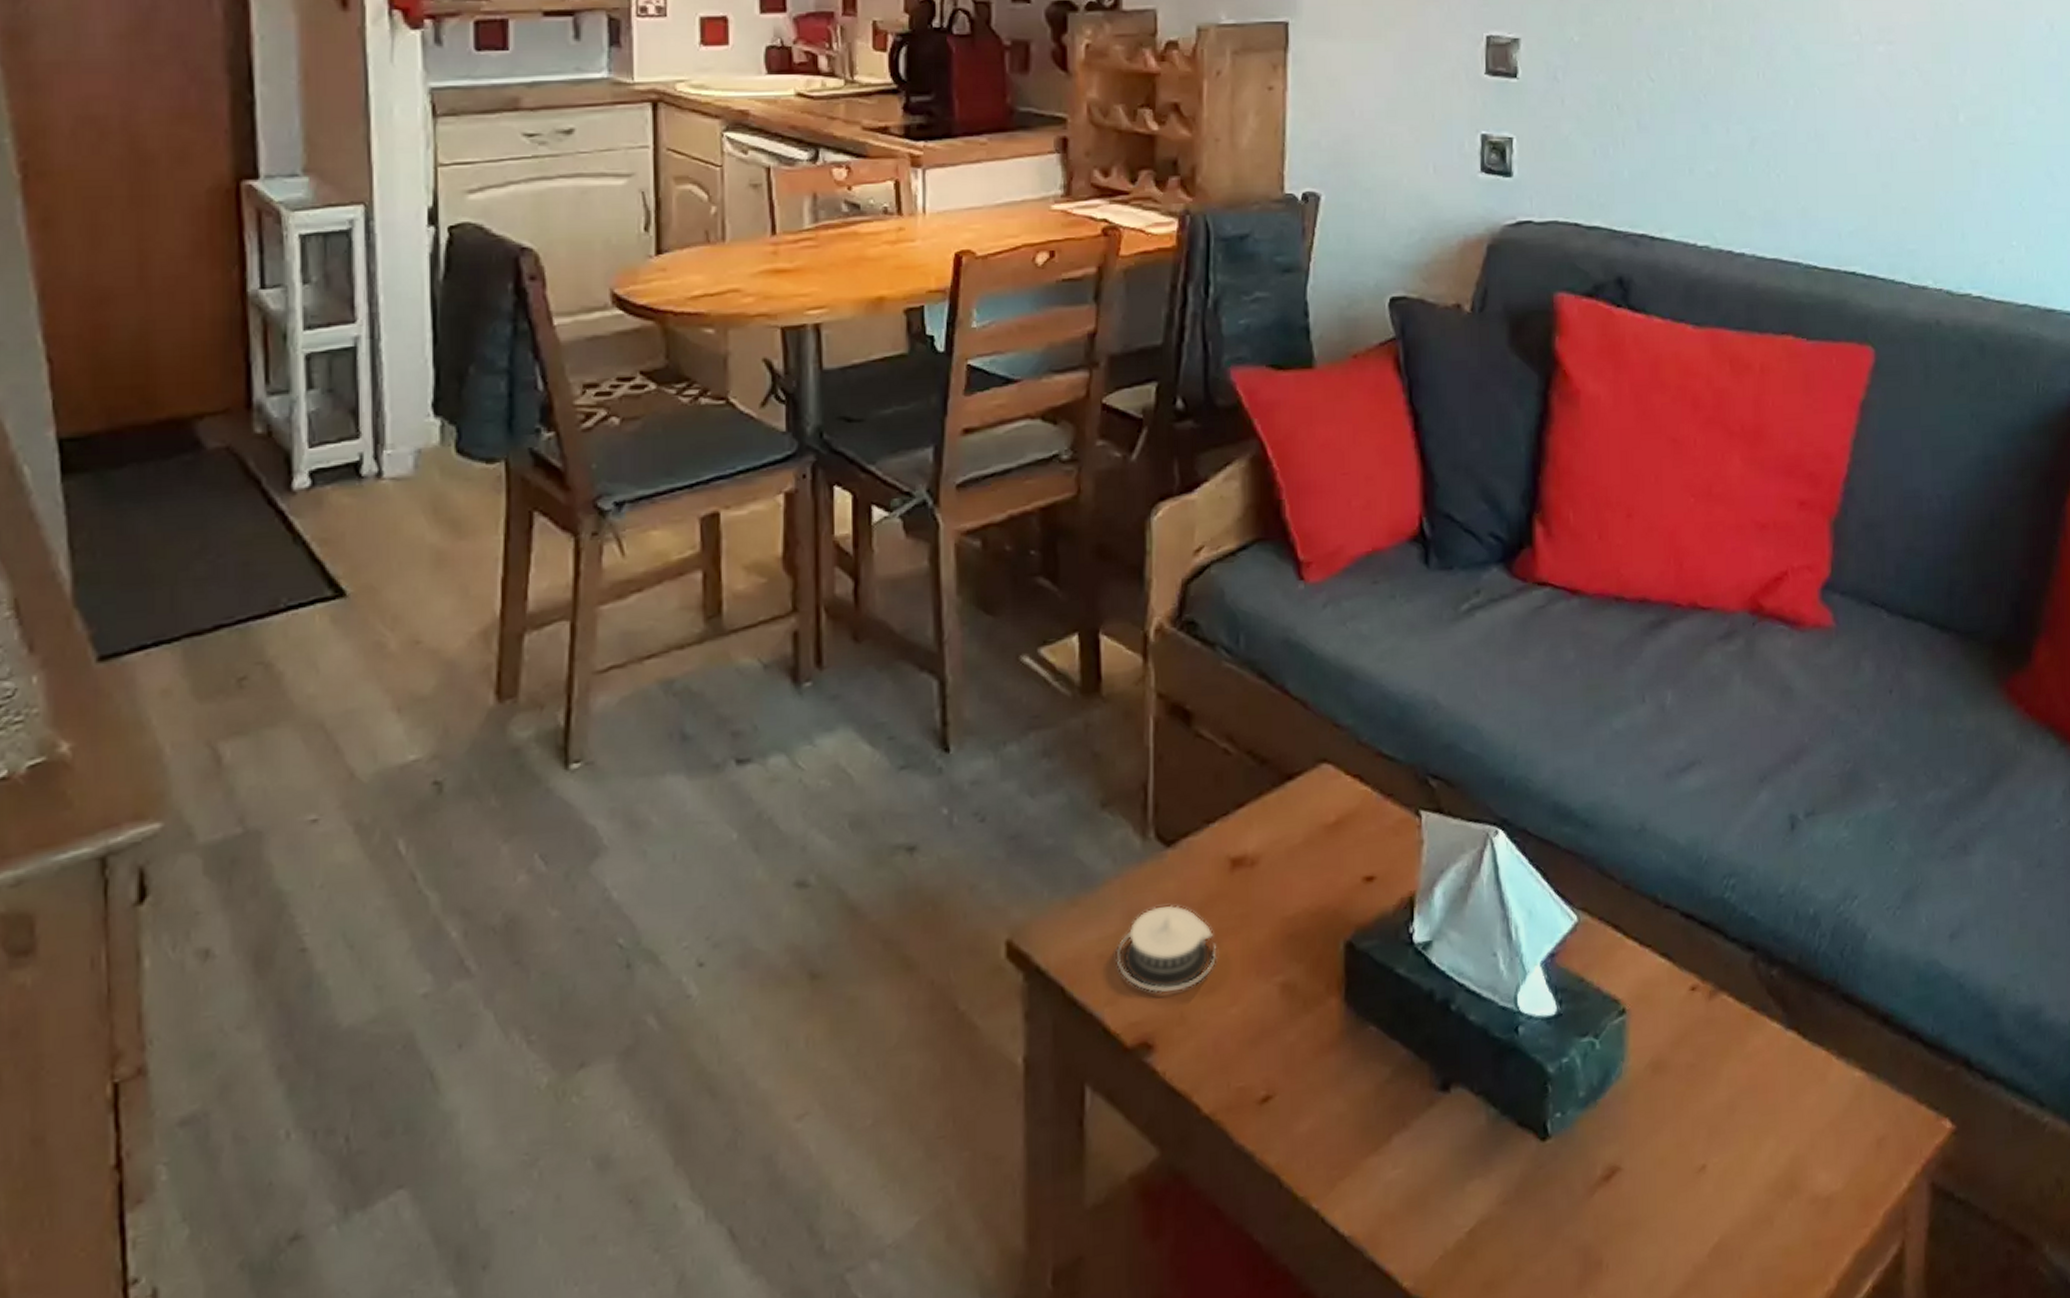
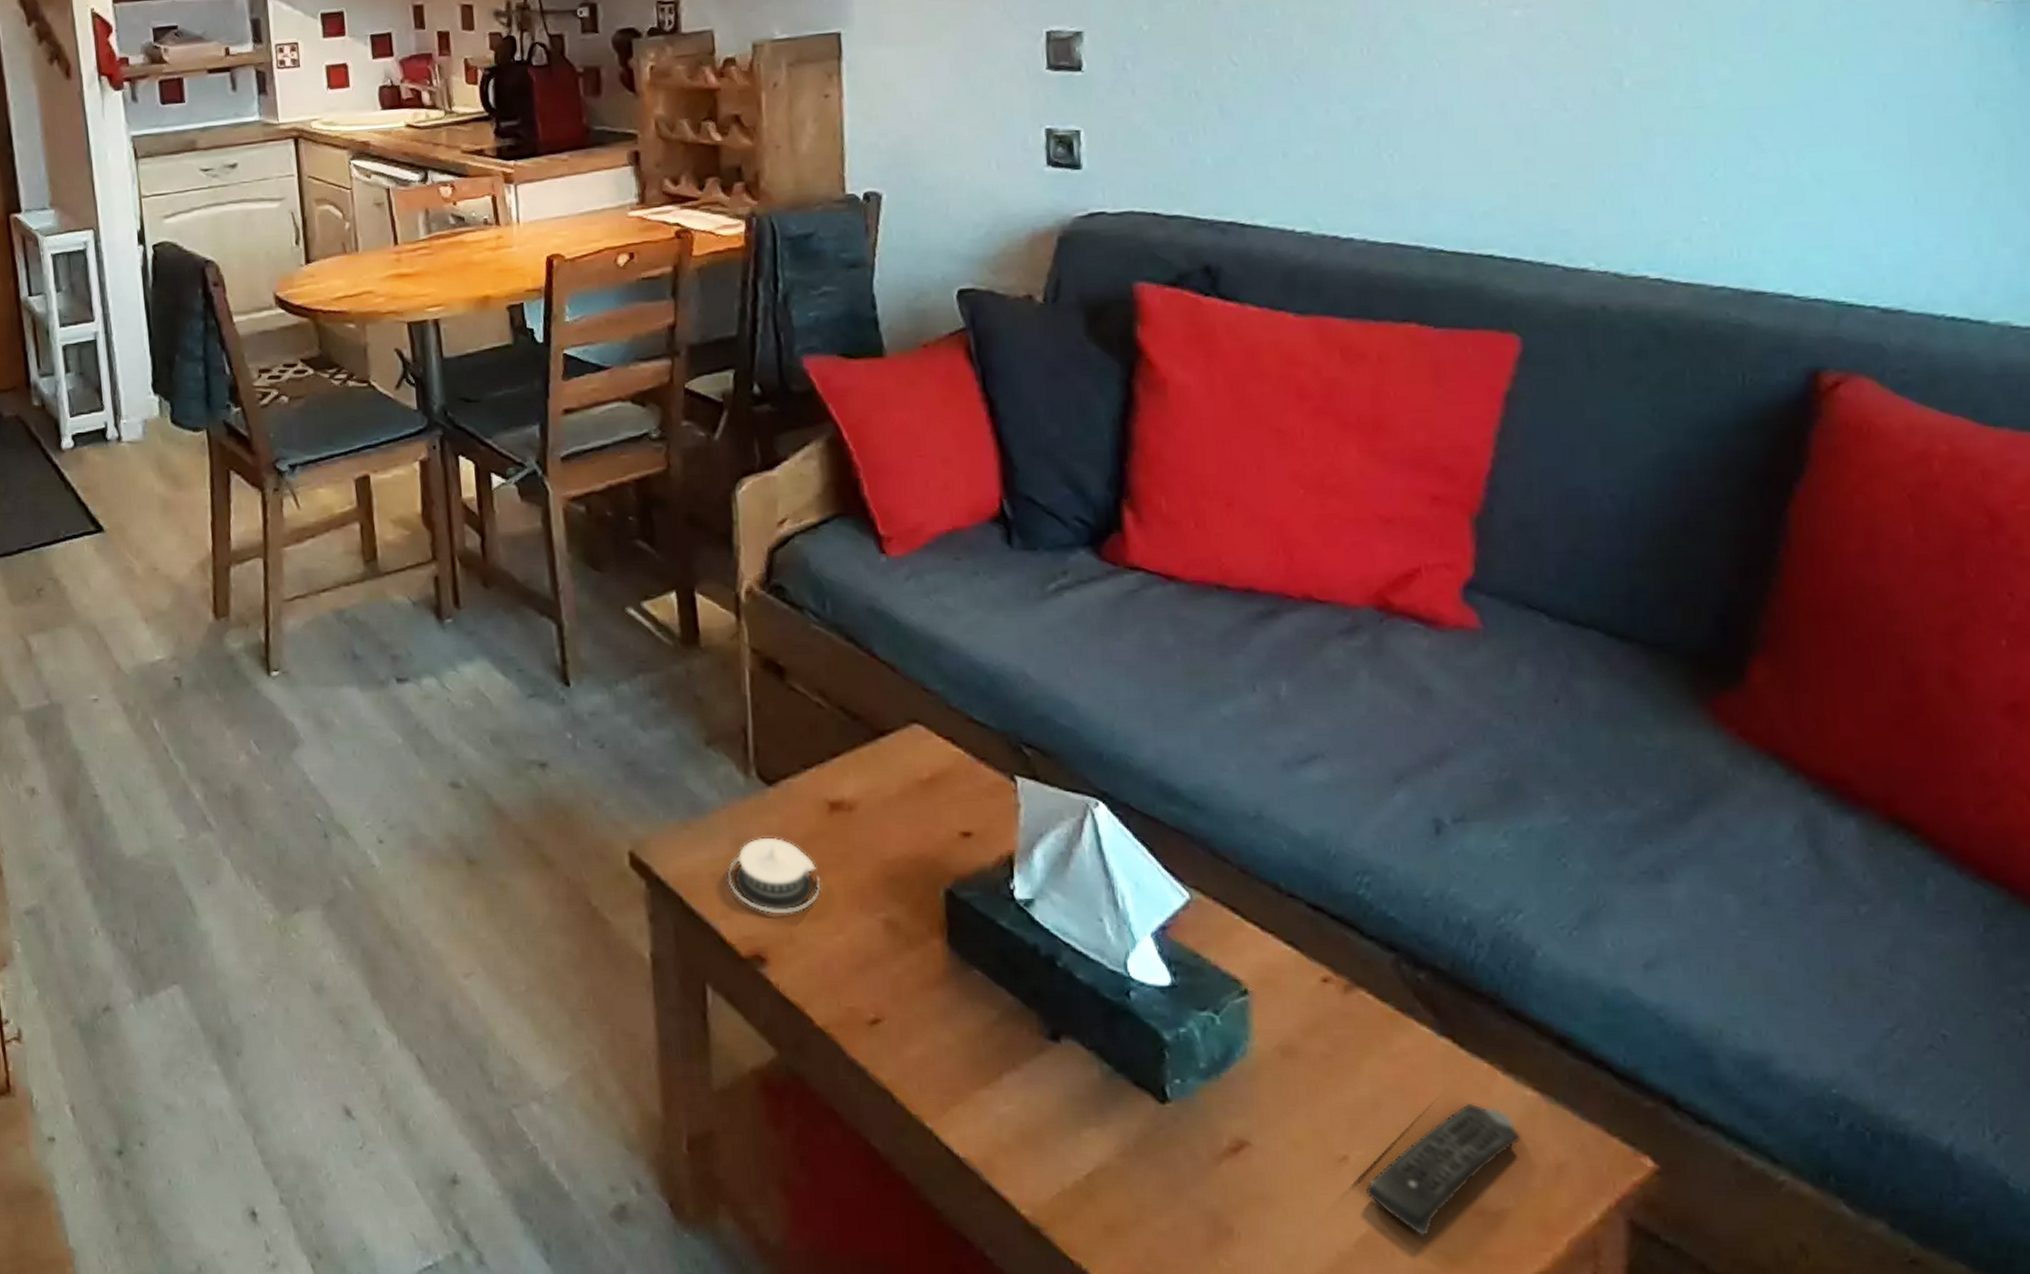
remote control: none [1719,1091,1850,1234] -> present [1365,1102,1522,1236]

